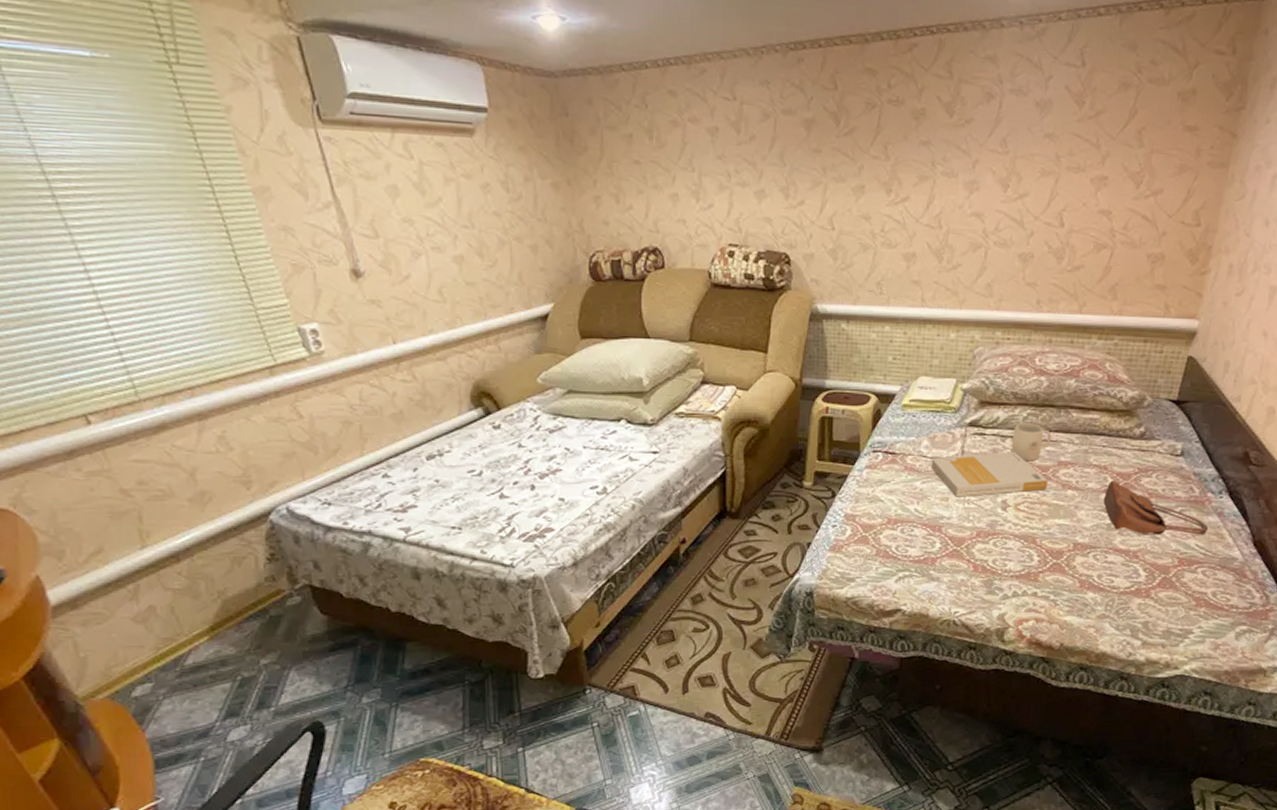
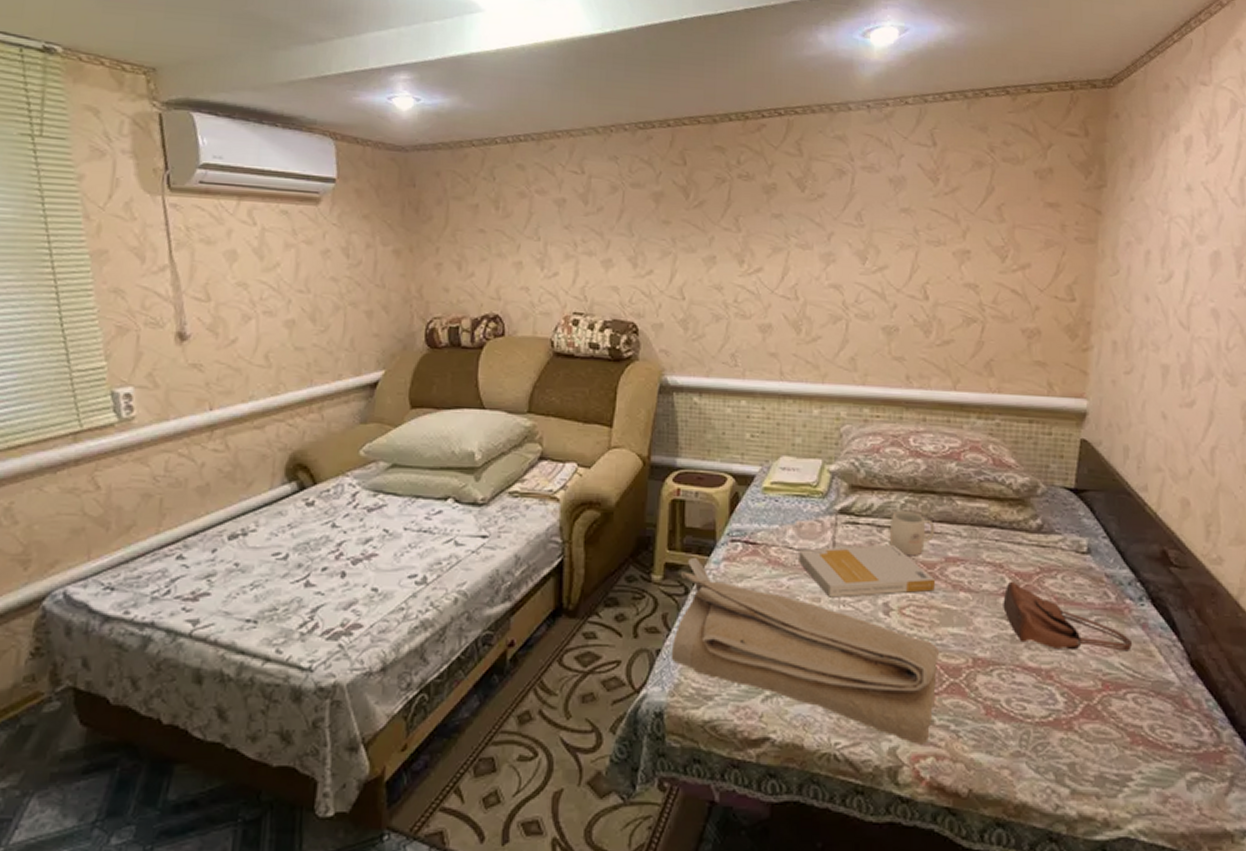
towel: none [819,467,1046,612] -> present [671,558,939,746]

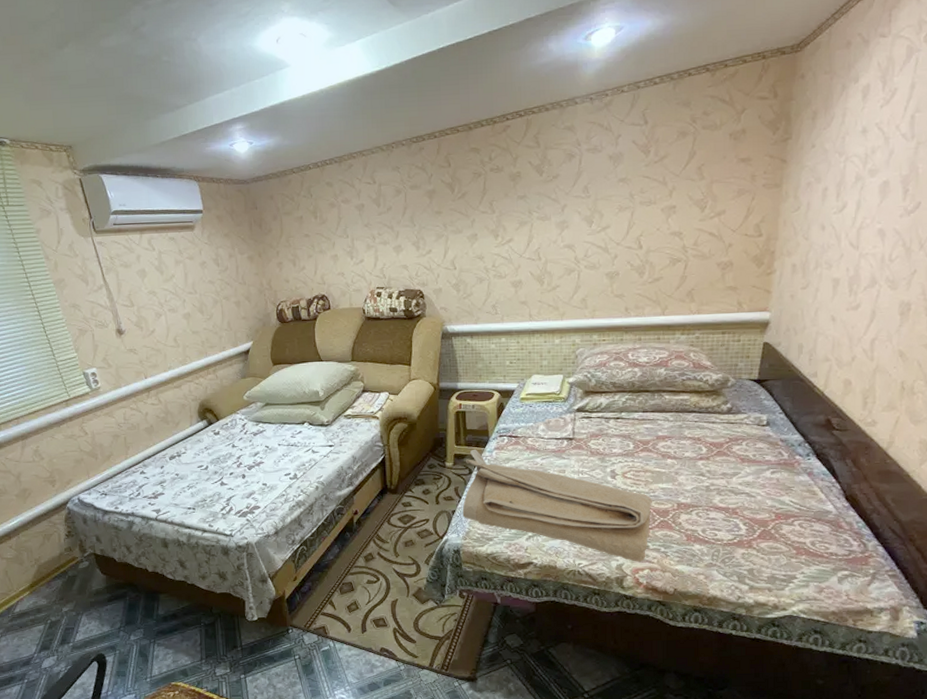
book: present [799,544,936,598] -> none [548,430,650,469]
mug: present [889,511,935,556] -> none [614,406,649,437]
handbag: present [1003,581,1133,652] -> none [700,449,800,494]

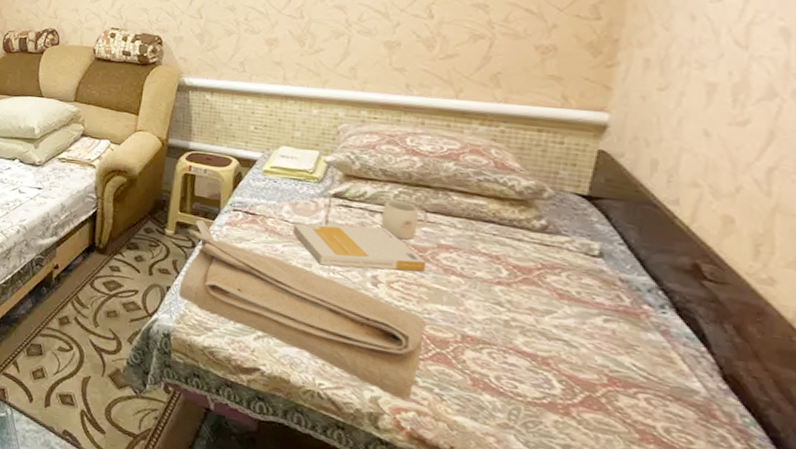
book: none [548,430,650,469] -> present [293,223,427,272]
mug: none [614,406,649,437] -> present [380,200,429,240]

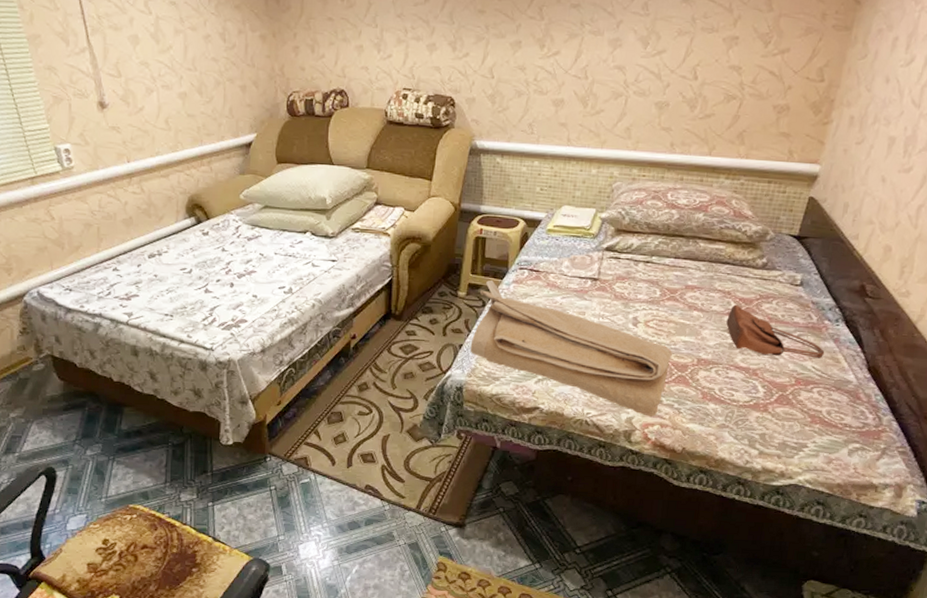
book: present [293,223,427,272] -> none [571,274,676,313]
mug: present [380,200,429,240] -> none [642,250,681,284]
handbag: none [497,272,649,354] -> present [726,304,825,358]

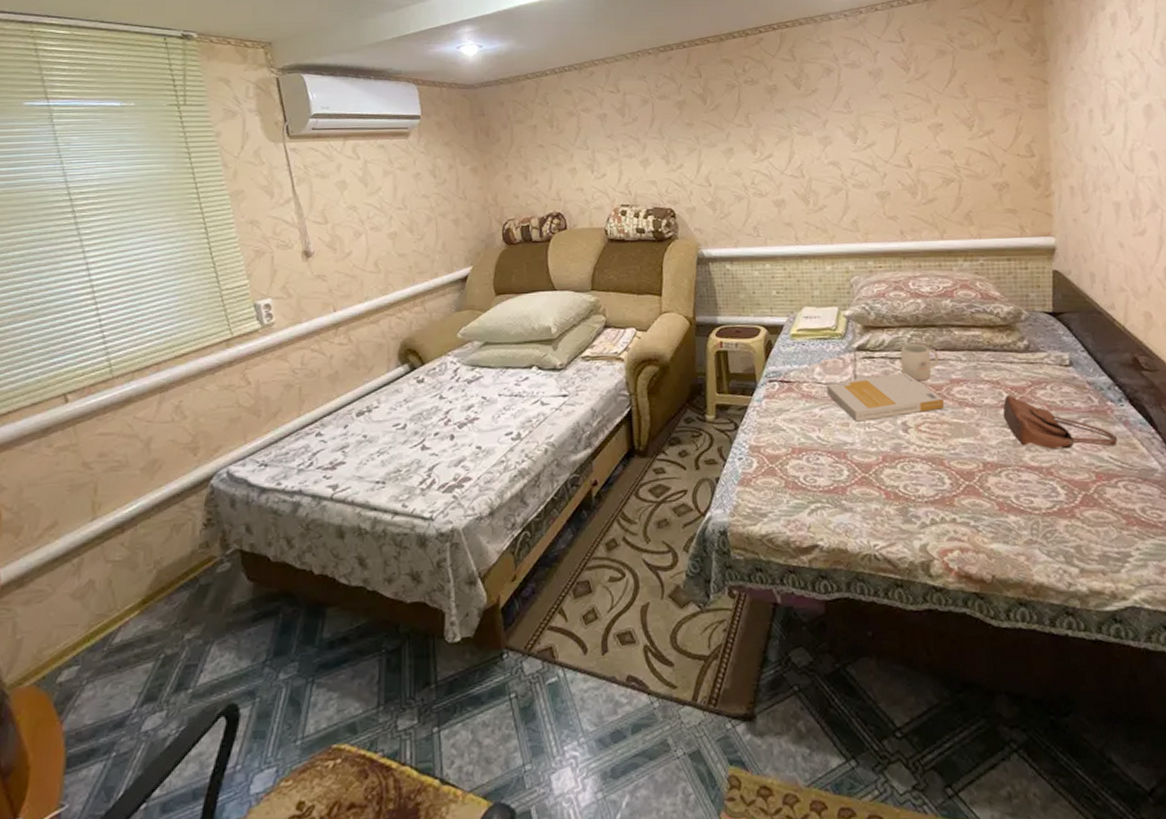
towel: present [470,280,672,418] -> none [728,398,955,542]
book: none [571,274,676,313] -> present [826,372,945,422]
mug: none [642,250,681,284] -> present [900,344,939,381]

